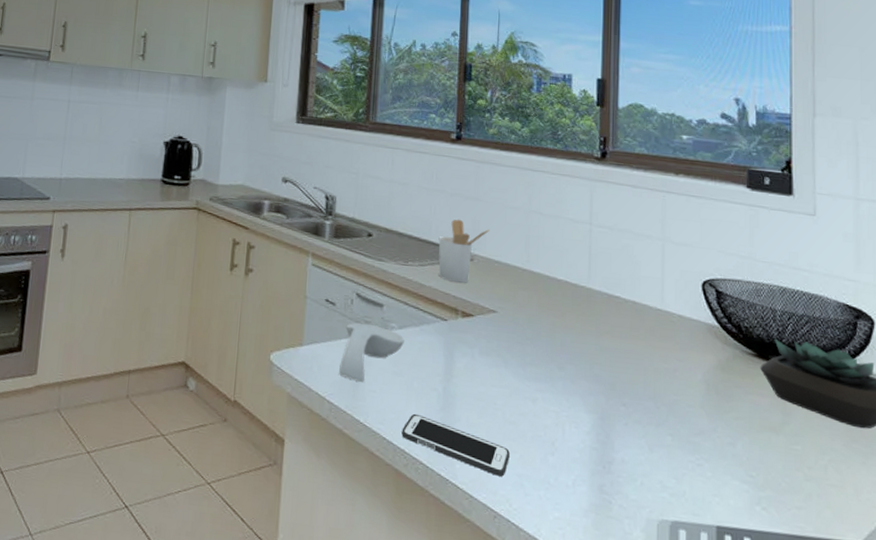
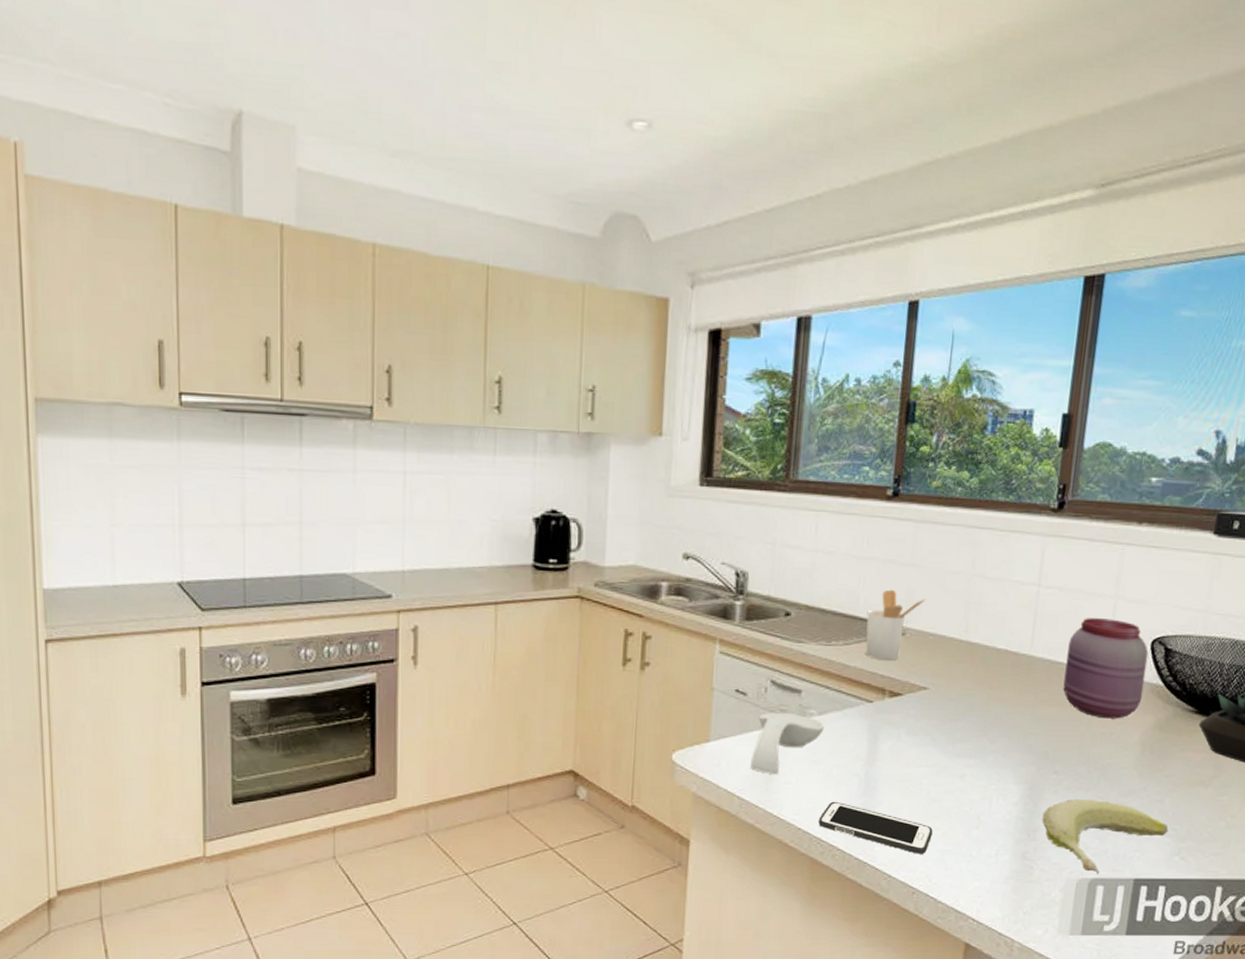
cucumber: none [615,433,745,517] -> present [1042,798,1169,874]
jar: none [623,257,701,356] -> present [1063,618,1149,719]

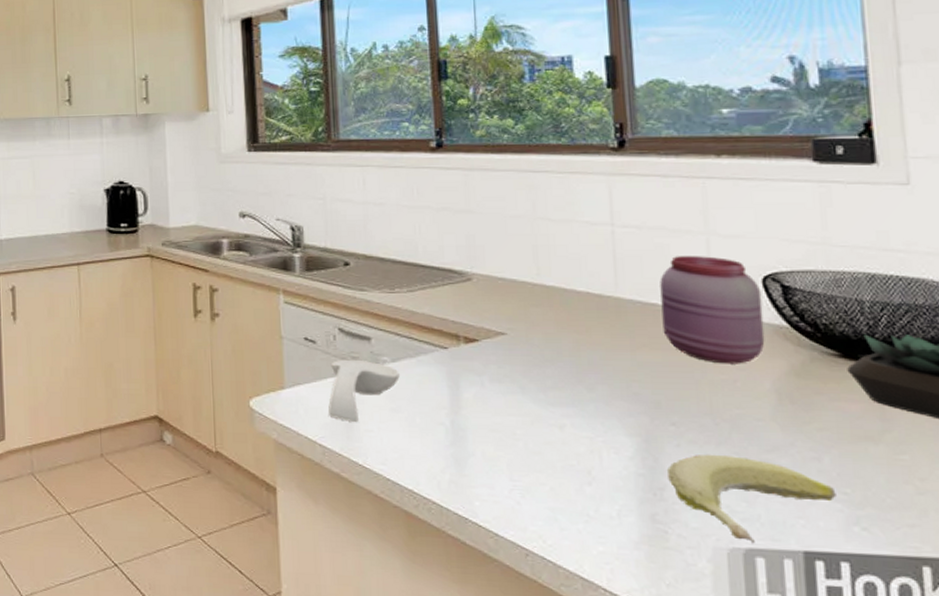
cell phone: present [818,801,933,854] -> none [407,451,538,512]
utensil holder: present [865,589,927,660] -> none [427,236,489,306]

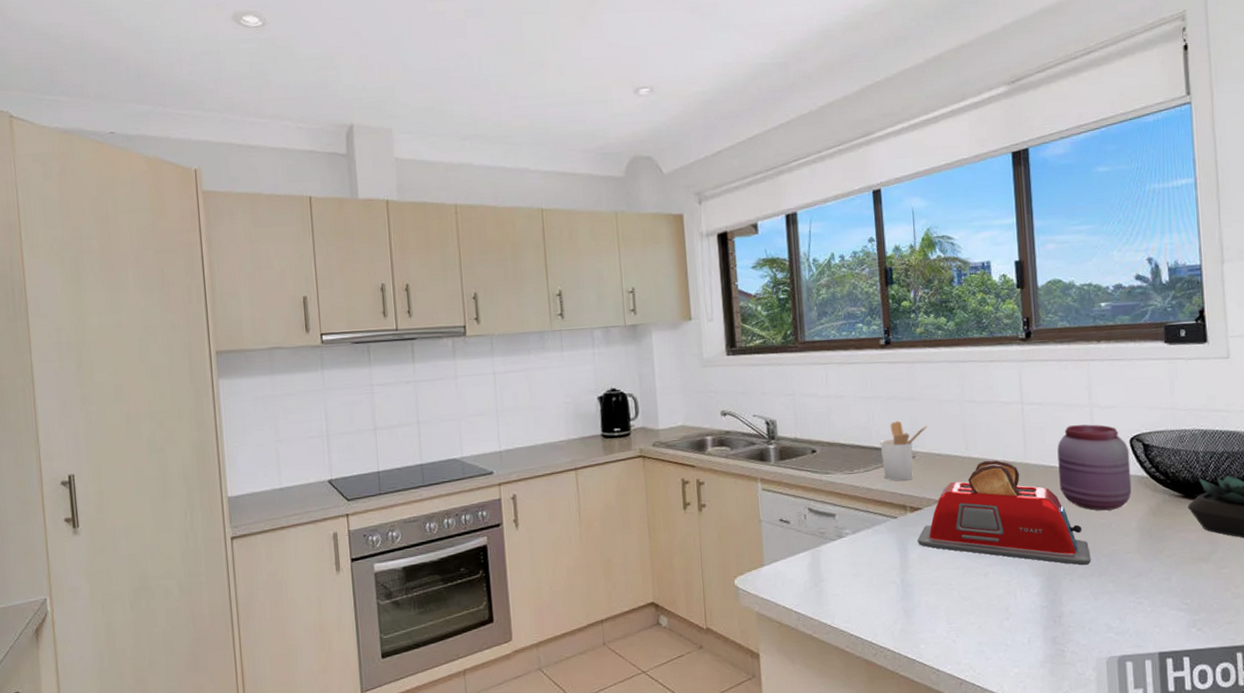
spoon rest: present [328,359,400,423] -> none [801,534,859,590]
utensil holder: none [427,236,489,306] -> present [880,421,928,481]
toaster: none [473,290,706,429] -> present [918,459,1091,565]
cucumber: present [666,454,836,544] -> none [1063,583,1181,651]

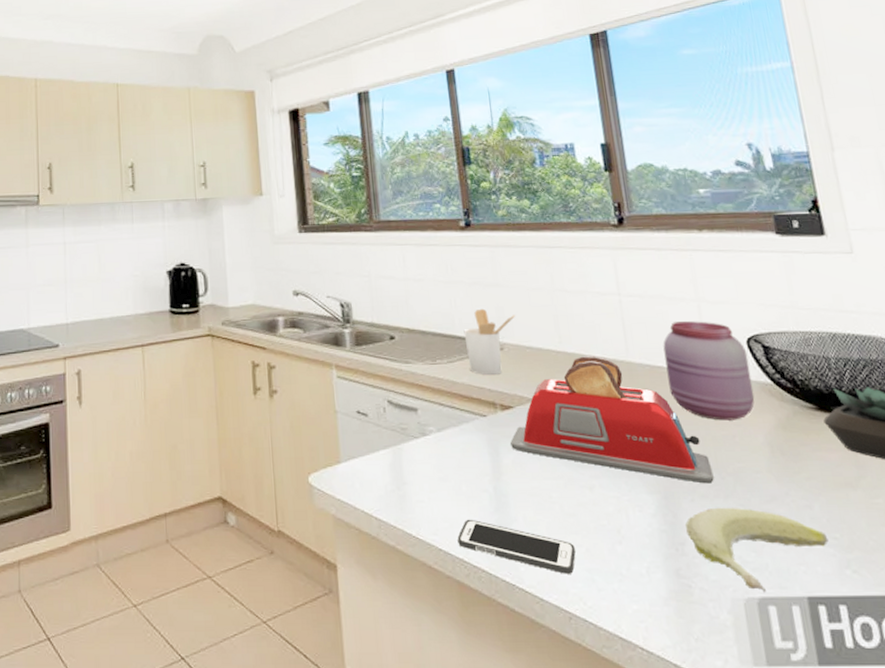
cell phone: none [867,607,969,648] -> present [457,519,576,574]
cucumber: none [1063,583,1181,651] -> present [684,507,829,593]

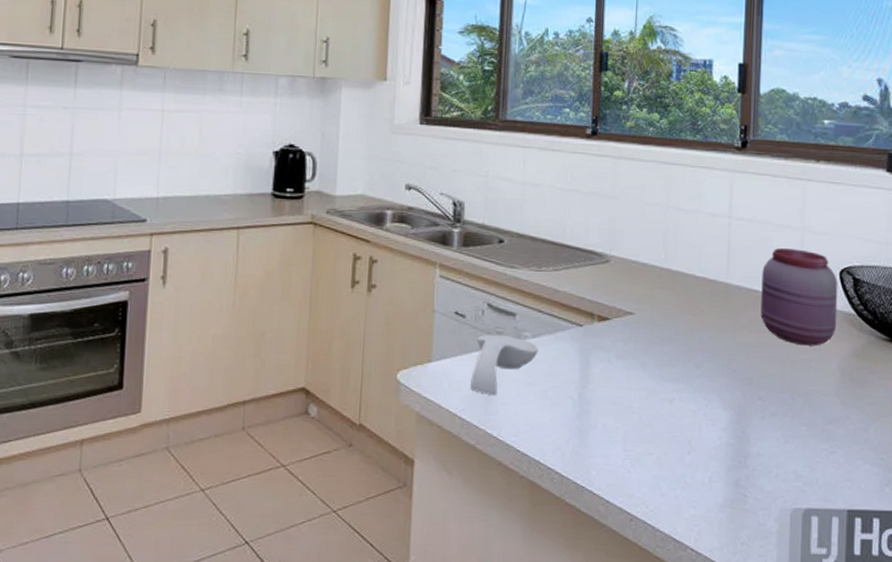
spoon rest: none [382,430,446,494] -> present [470,334,538,396]
cell phone: present [457,519,576,574] -> none [536,423,646,479]
utensil holder: present [463,308,516,375] -> none [573,219,627,286]
toaster: present [510,356,714,484] -> none [602,274,786,403]
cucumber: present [684,507,829,593] -> none [751,425,876,504]

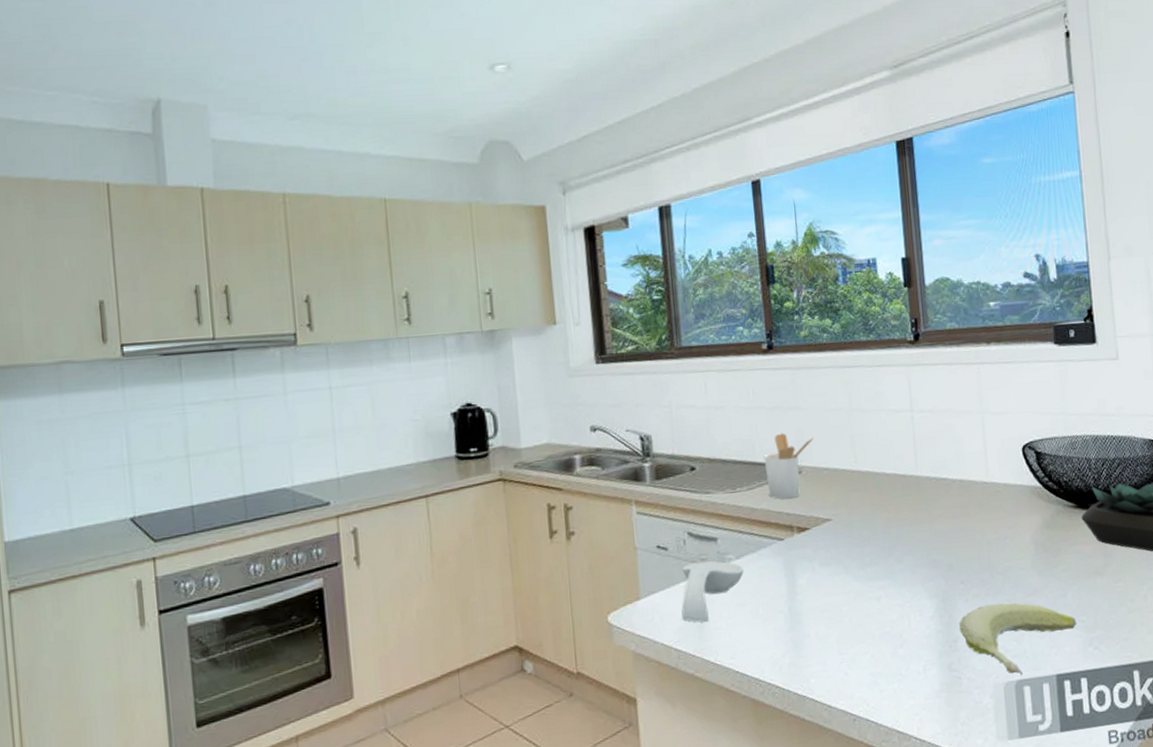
utensil holder: none [573,219,627,286] -> present [764,433,815,500]
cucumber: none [751,425,876,504] -> present [958,602,1077,675]
jar: present [760,248,838,346] -> none [949,432,1025,525]

